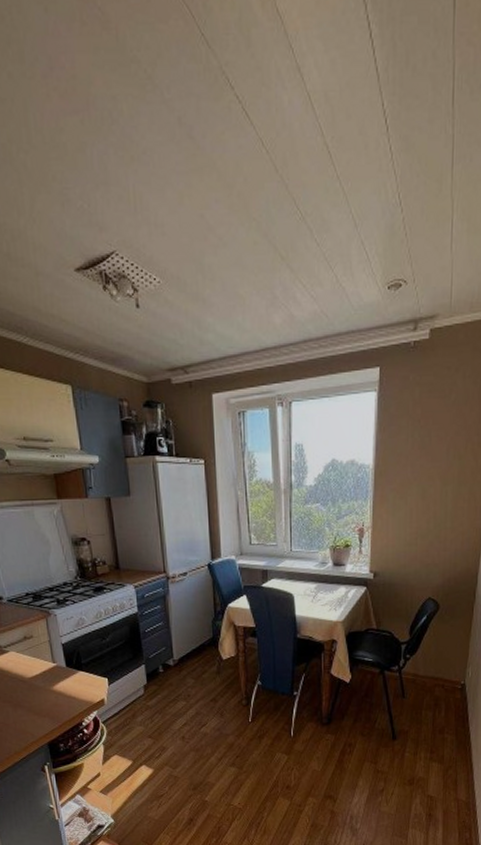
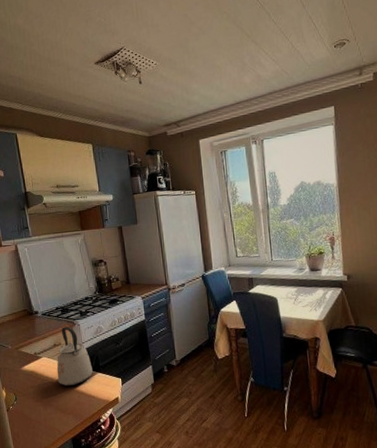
kettle: none [28,616,73,686] -> present [56,326,93,387]

